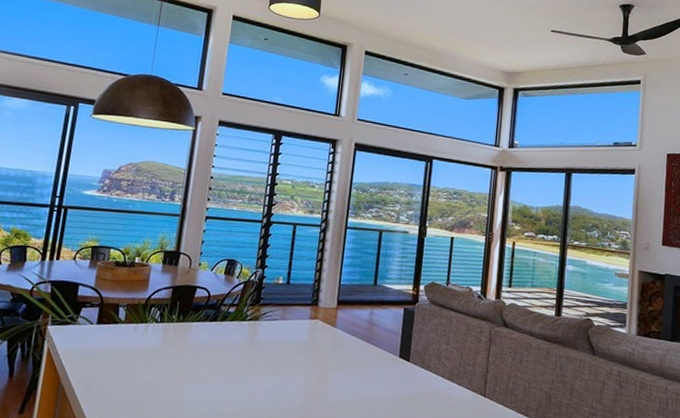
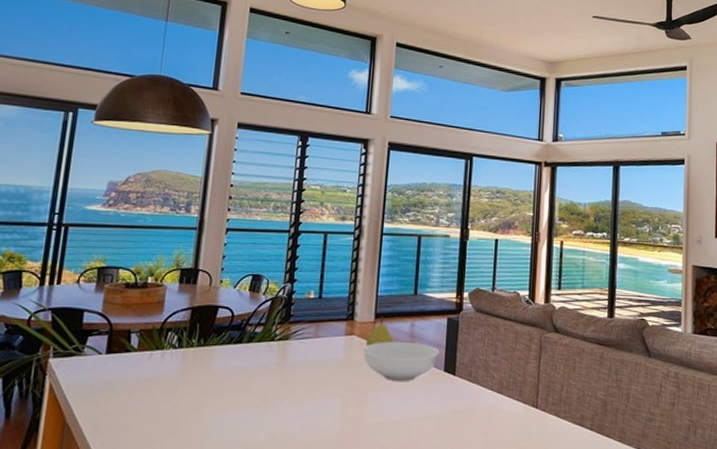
bowl: none [325,327,396,365] -> present [363,341,440,382]
fruit: none [328,303,355,331] -> present [366,316,395,347]

